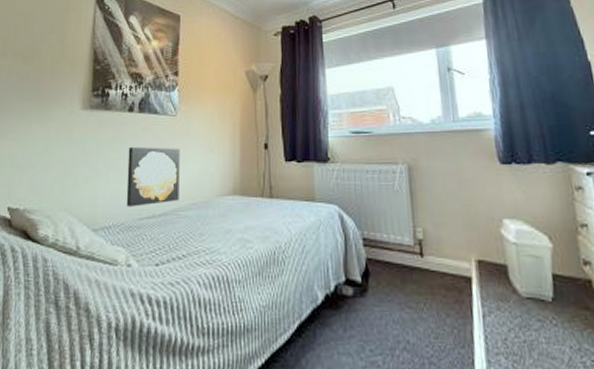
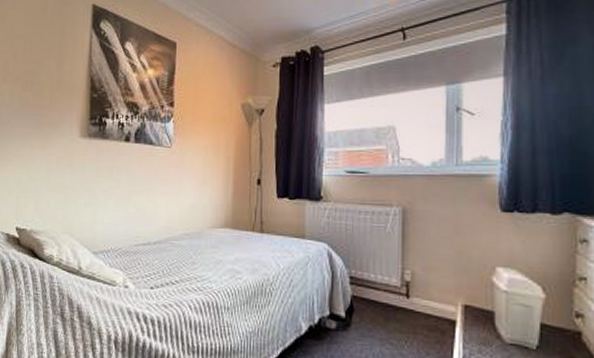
wall art: present [126,146,180,207] -> none [123,176,175,234]

